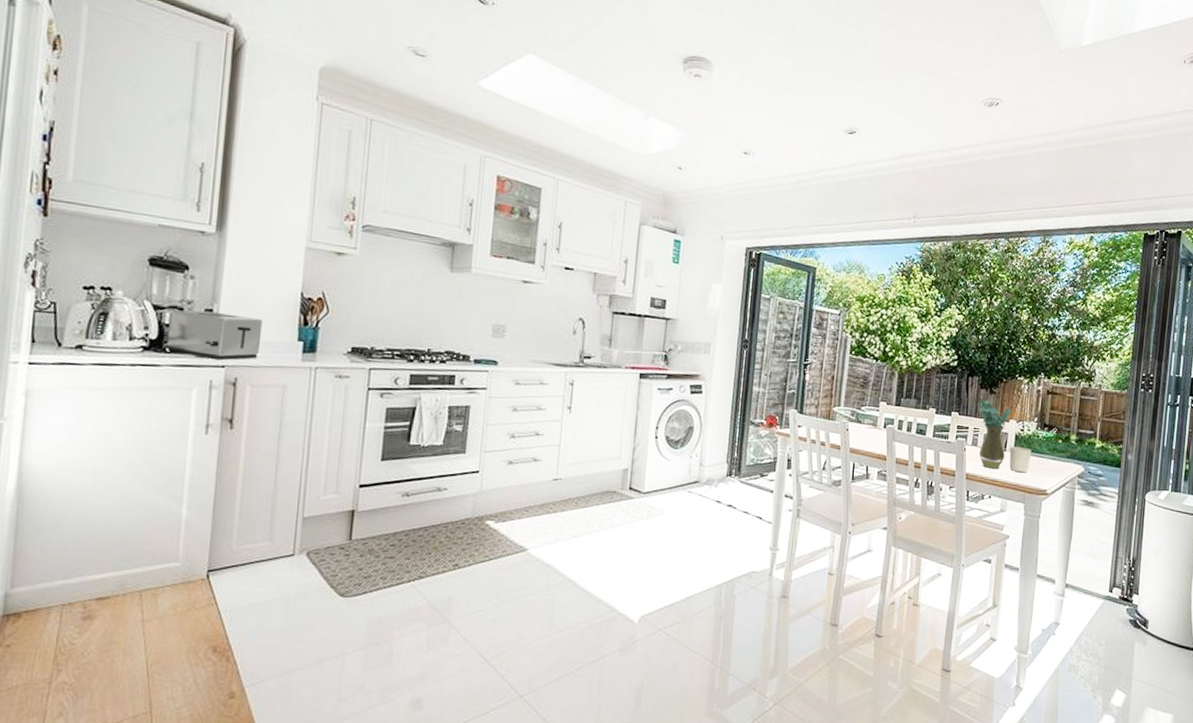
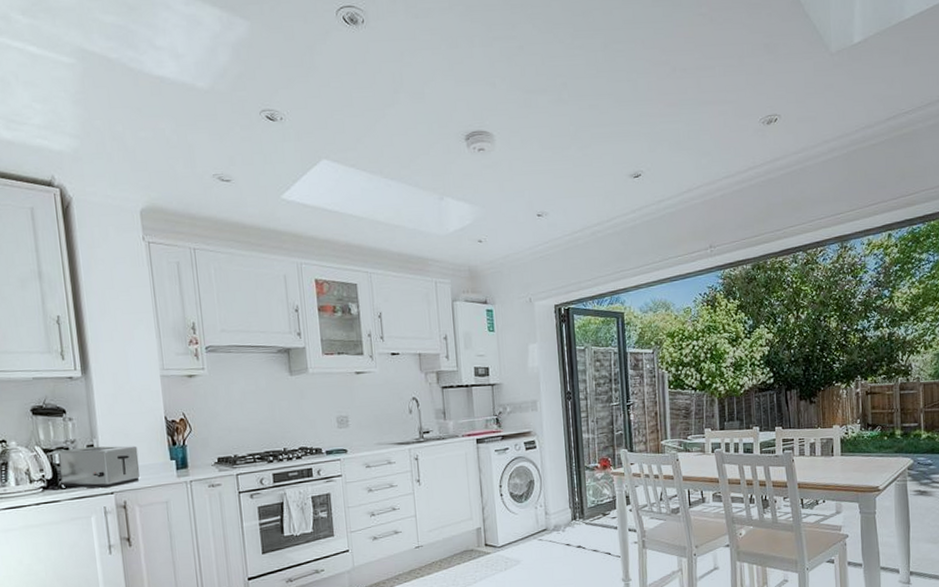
vase: present [977,395,1012,469] -> none [798,407,834,475]
cup: present [1009,446,1032,473] -> none [837,449,859,474]

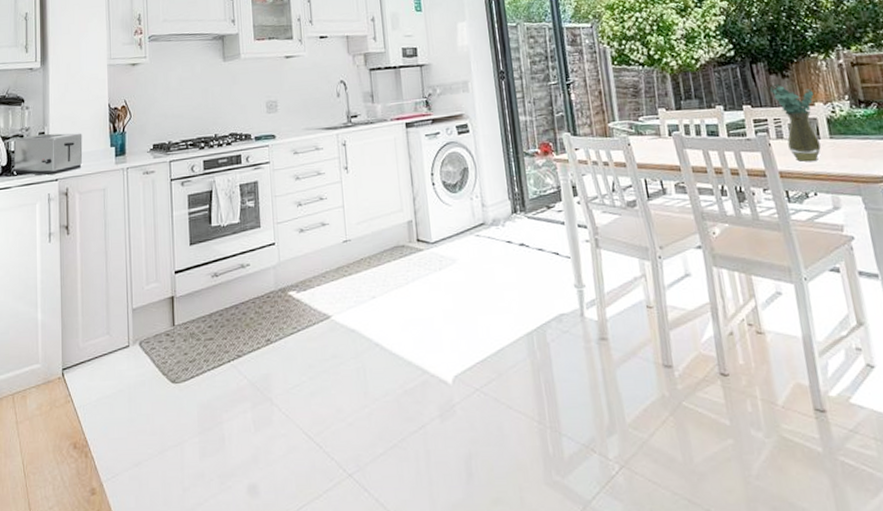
vase: none [798,407,834,475] -> present [768,82,821,162]

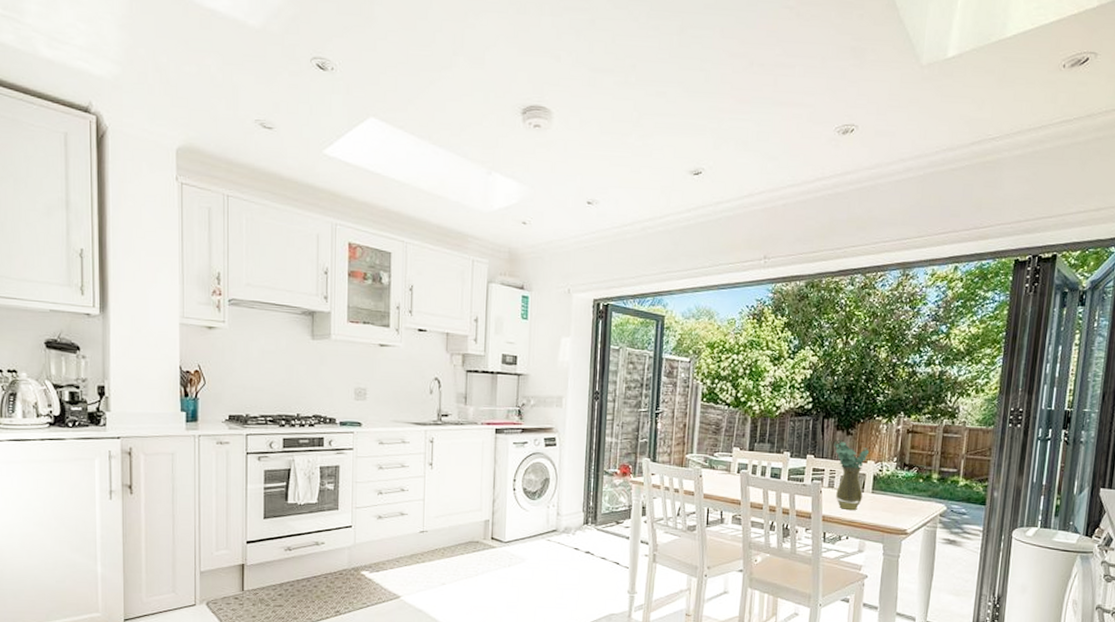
toaster: present [13,133,83,176] -> none [68,387,149,433]

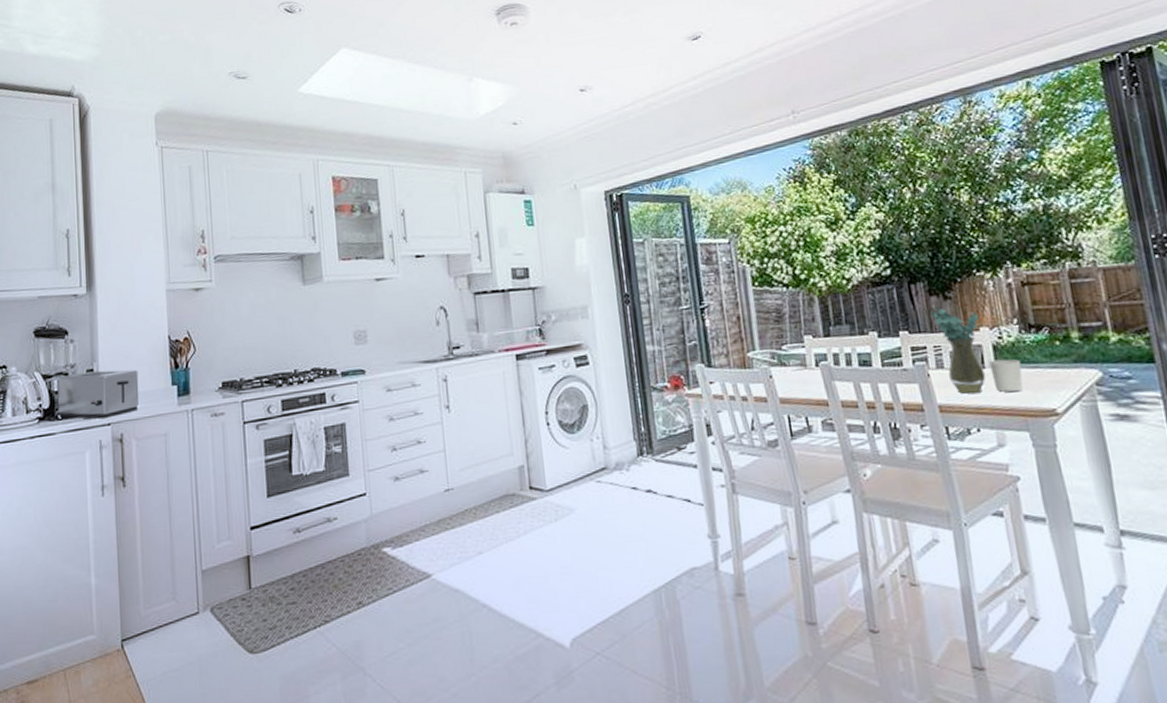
toaster: none [68,387,149,433] -> present [57,369,140,419]
cup: none [867,487,891,513] -> present [989,359,1023,393]

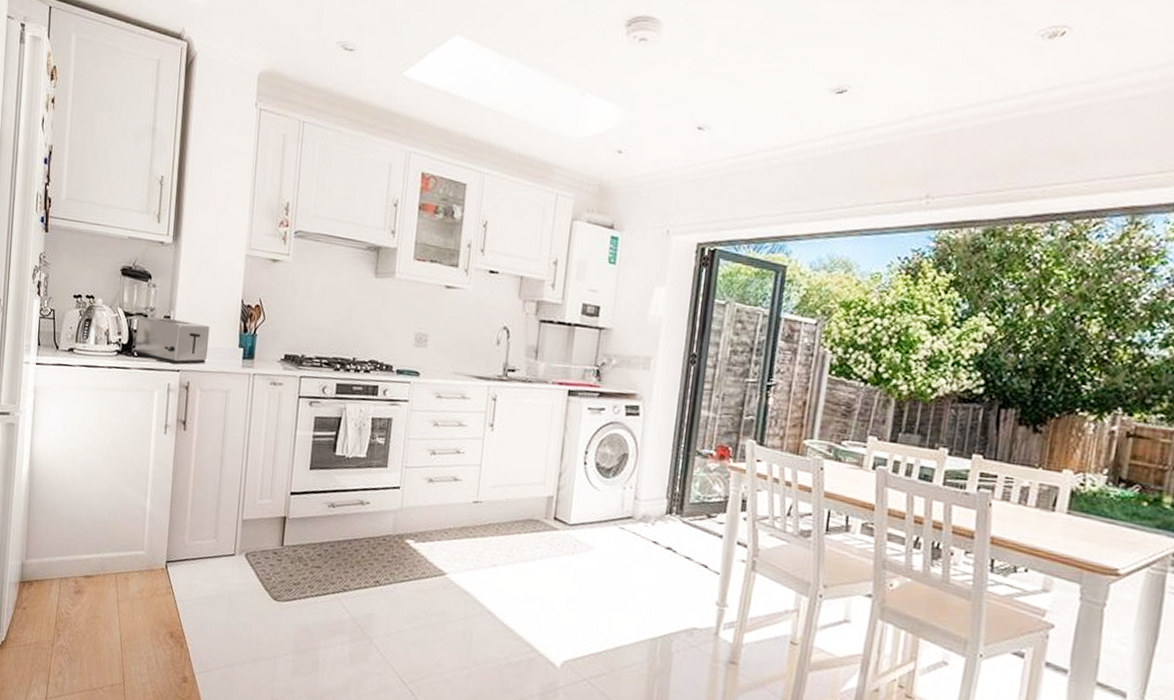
vase: present [928,305,986,394] -> none [1012,434,1067,534]
cup: present [989,359,1023,393] -> none [1059,505,1097,543]

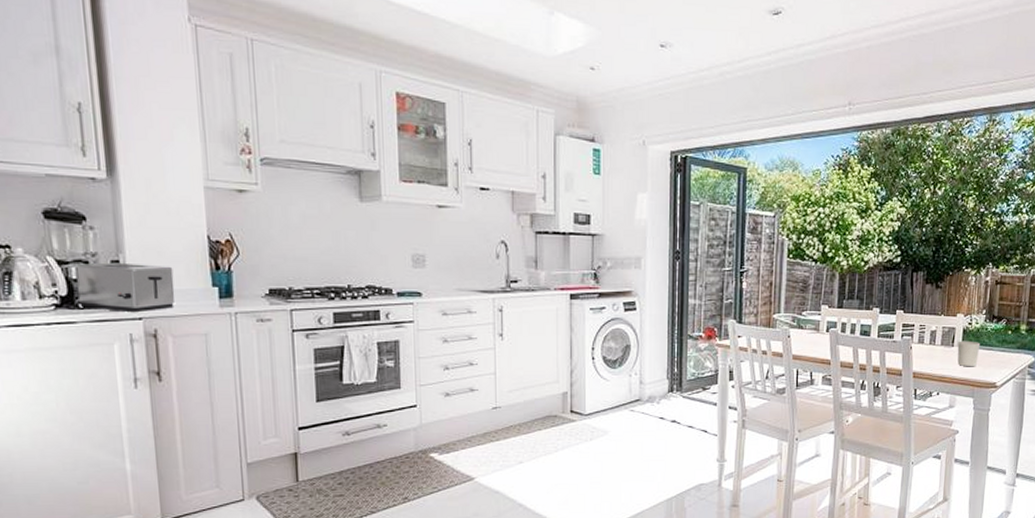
cup: none [1059,505,1097,543] -> present [957,341,981,367]

